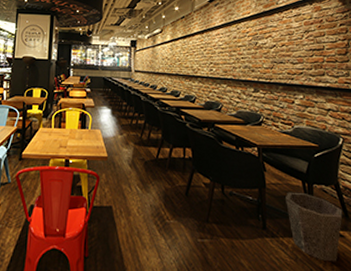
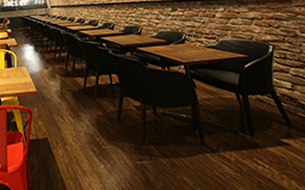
waste bin: present [285,192,343,262] -> none [220,104,286,172]

